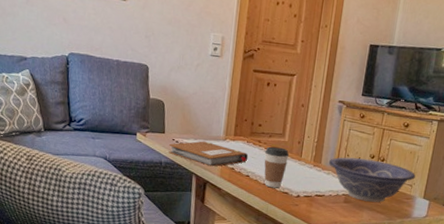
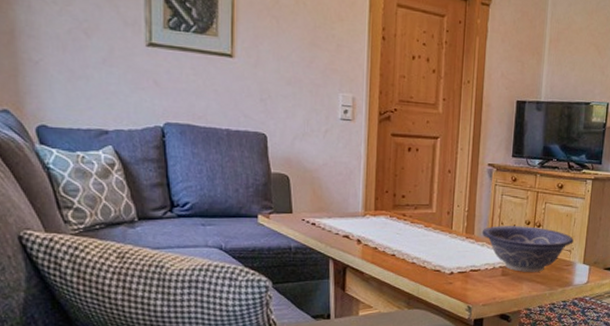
notebook: present [168,141,249,167] -> none [297,219,393,248]
coffee cup: present [264,146,290,188] -> none [411,219,439,266]

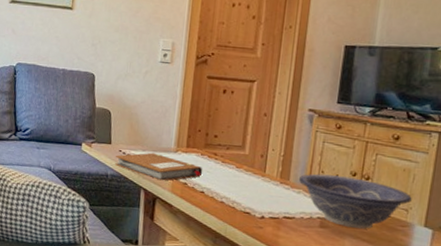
notebook: none [297,219,393,248] -> present [115,152,203,181]

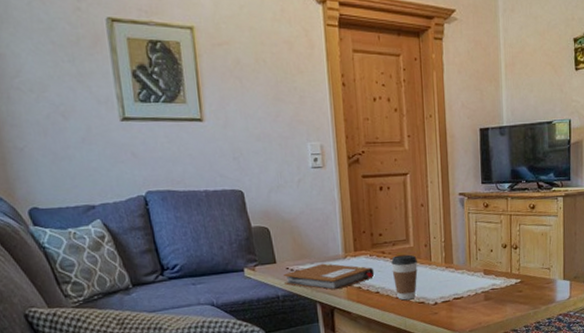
coffee cup: none [221,159,251,207] -> present [391,254,418,300]
decorative bowl: present [298,174,412,229] -> none [460,249,551,295]

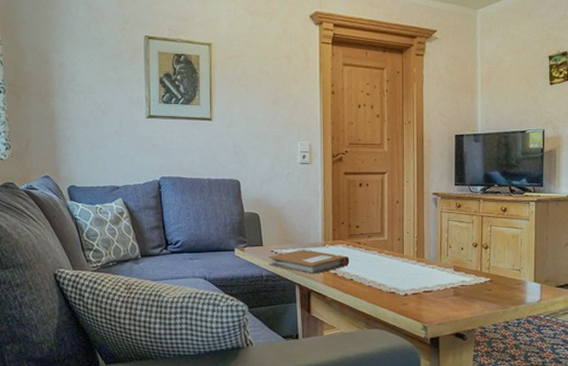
coffee cup: present [391,254,418,300] -> none [366,246,391,289]

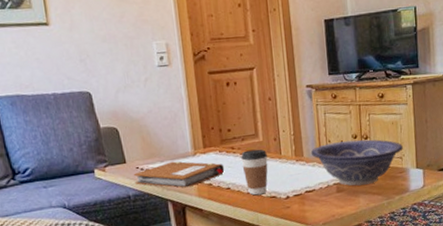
coffee cup: none [366,246,391,289] -> present [241,149,268,196]
decorative bowl: none [431,248,522,292] -> present [310,139,403,186]

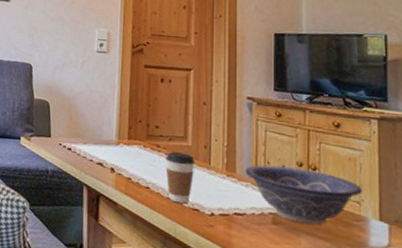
notebook: present [133,161,225,188] -> none [55,145,147,176]

